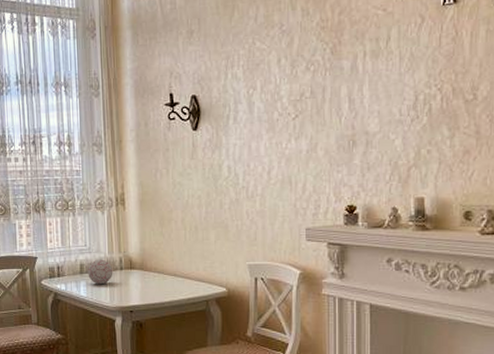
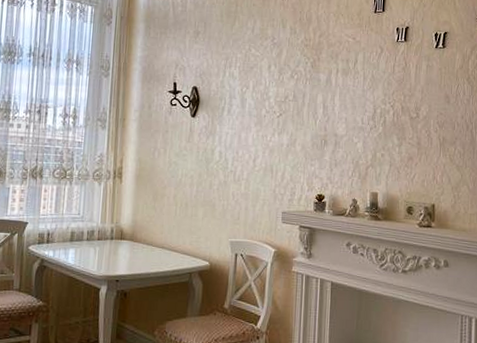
decorative ball: present [88,259,113,285] -> none [78,228,104,253]

